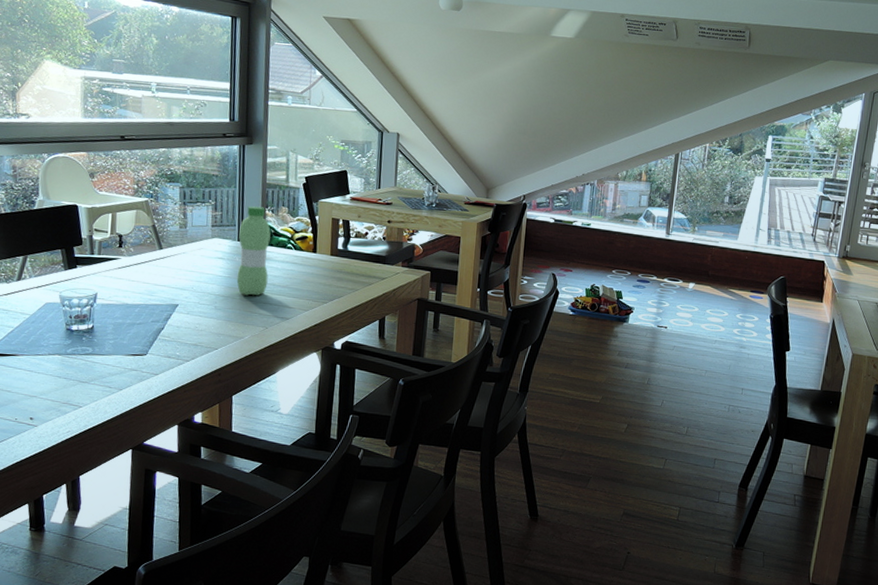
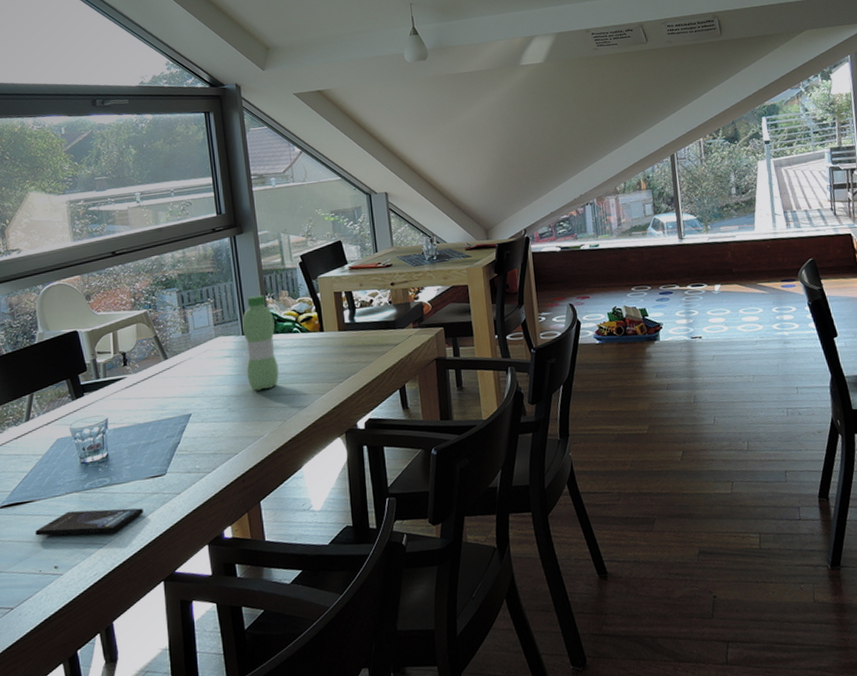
smartphone: none [14,370,121,398] -> present [35,508,143,536]

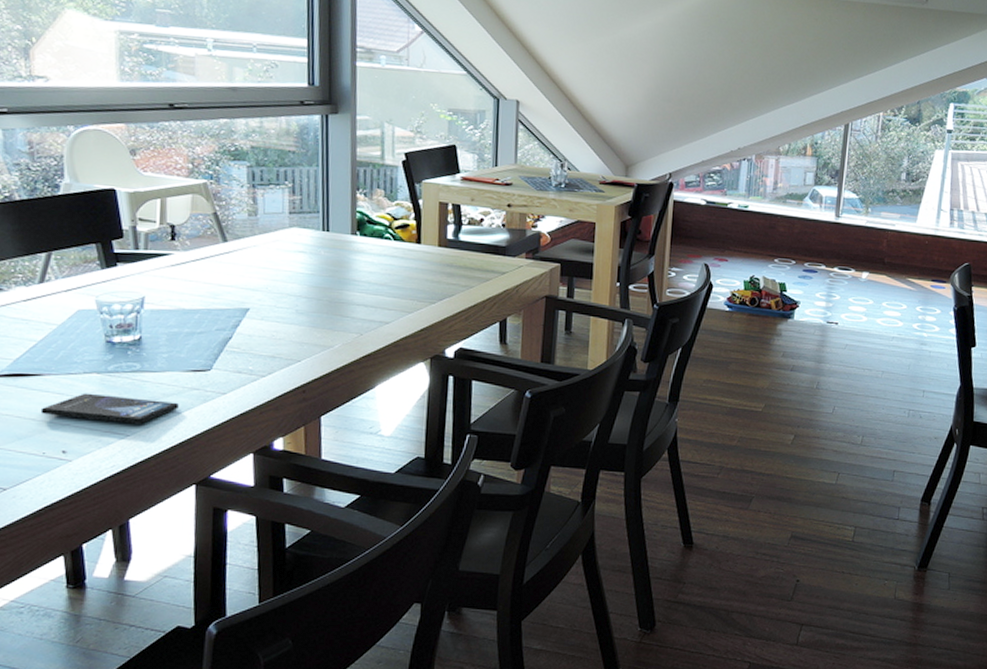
water bottle: present [242,295,279,391] -> none [322,188,364,296]

